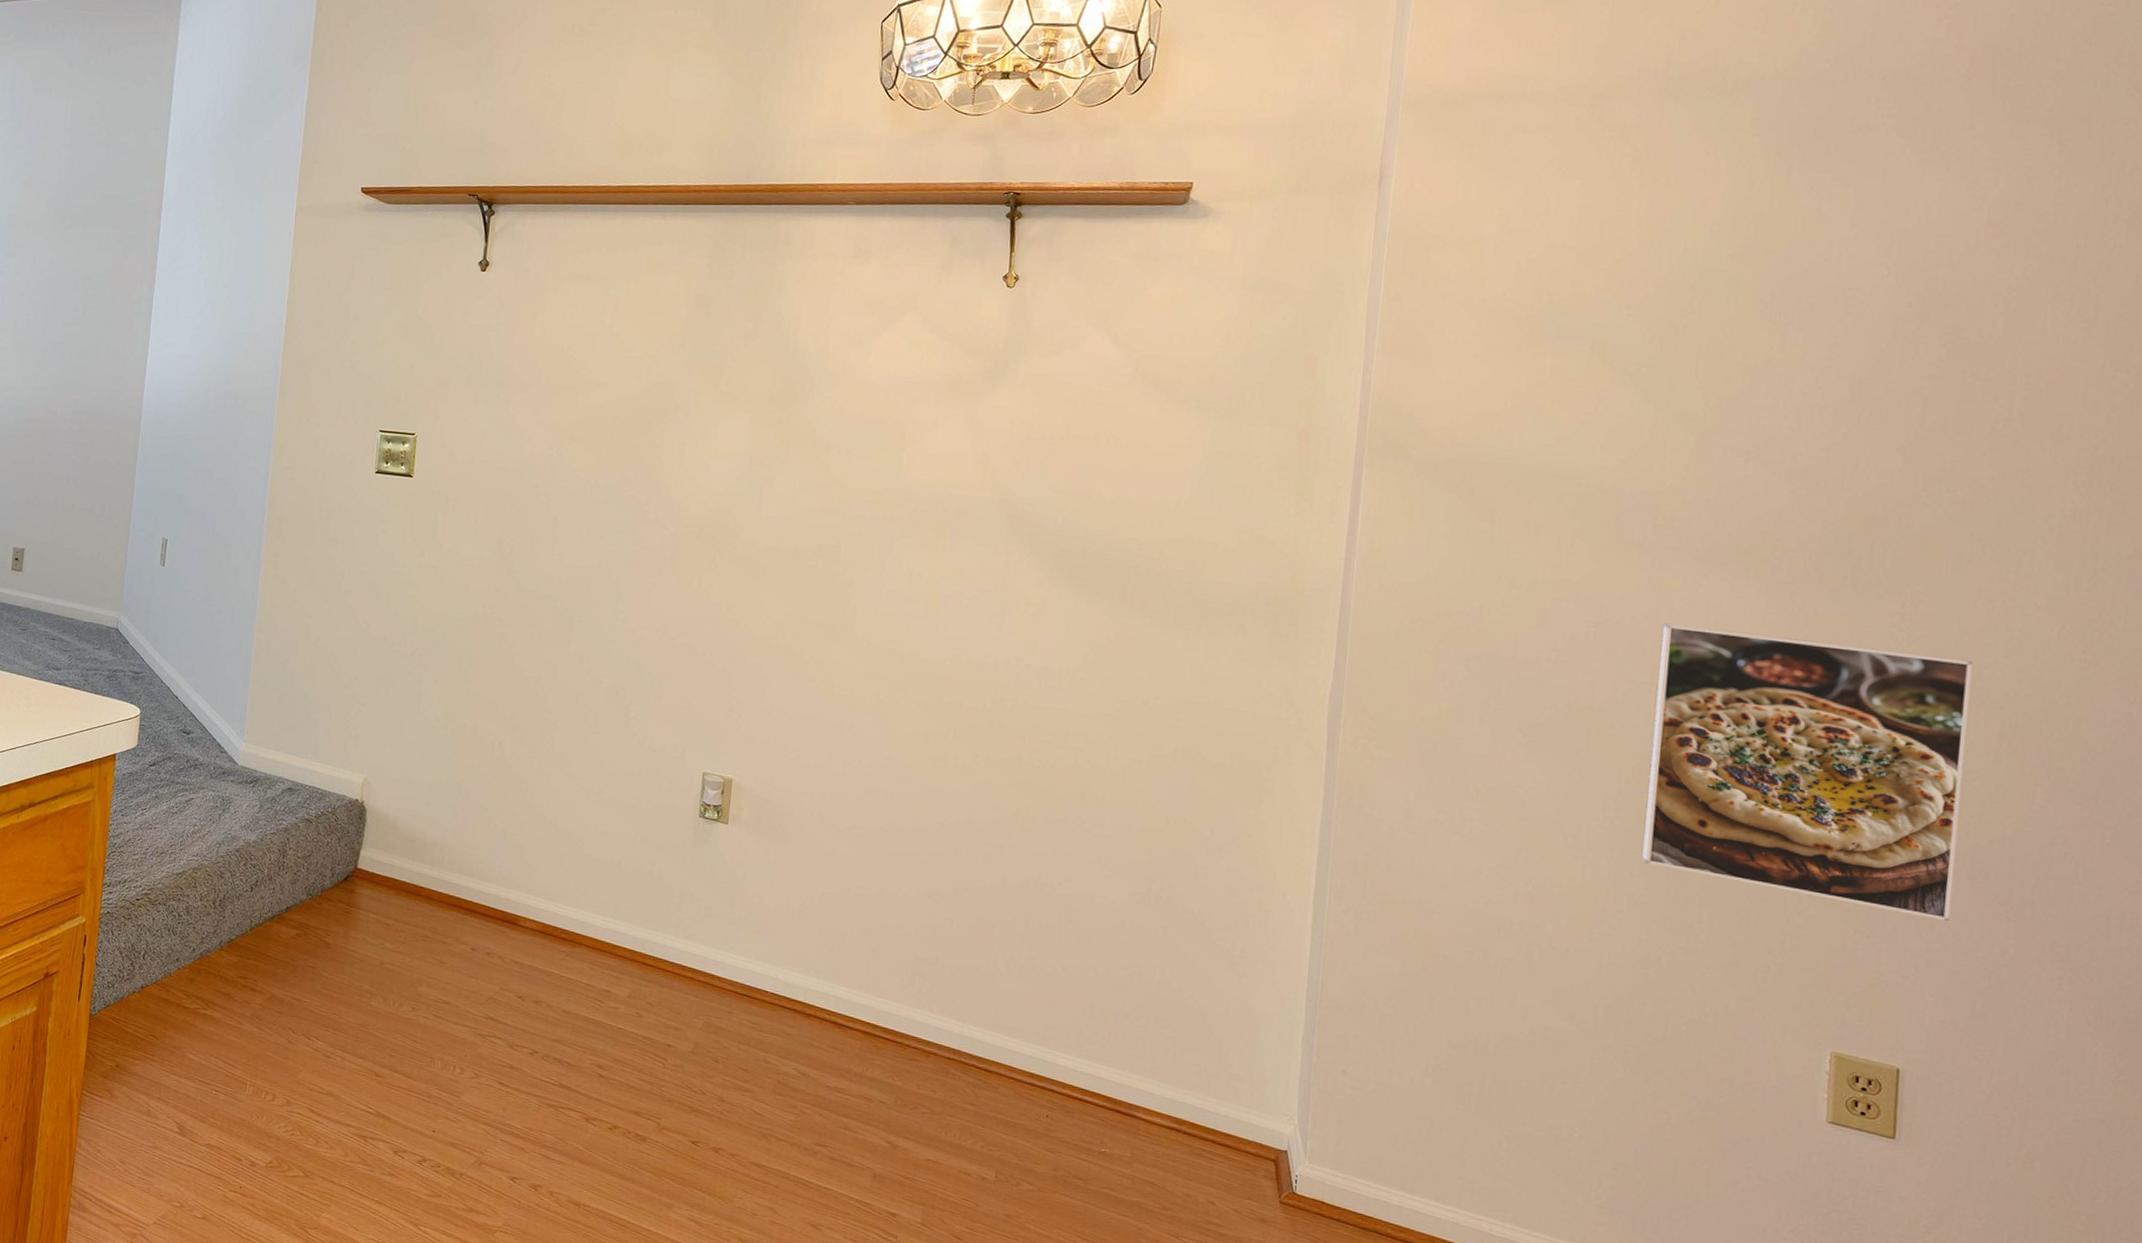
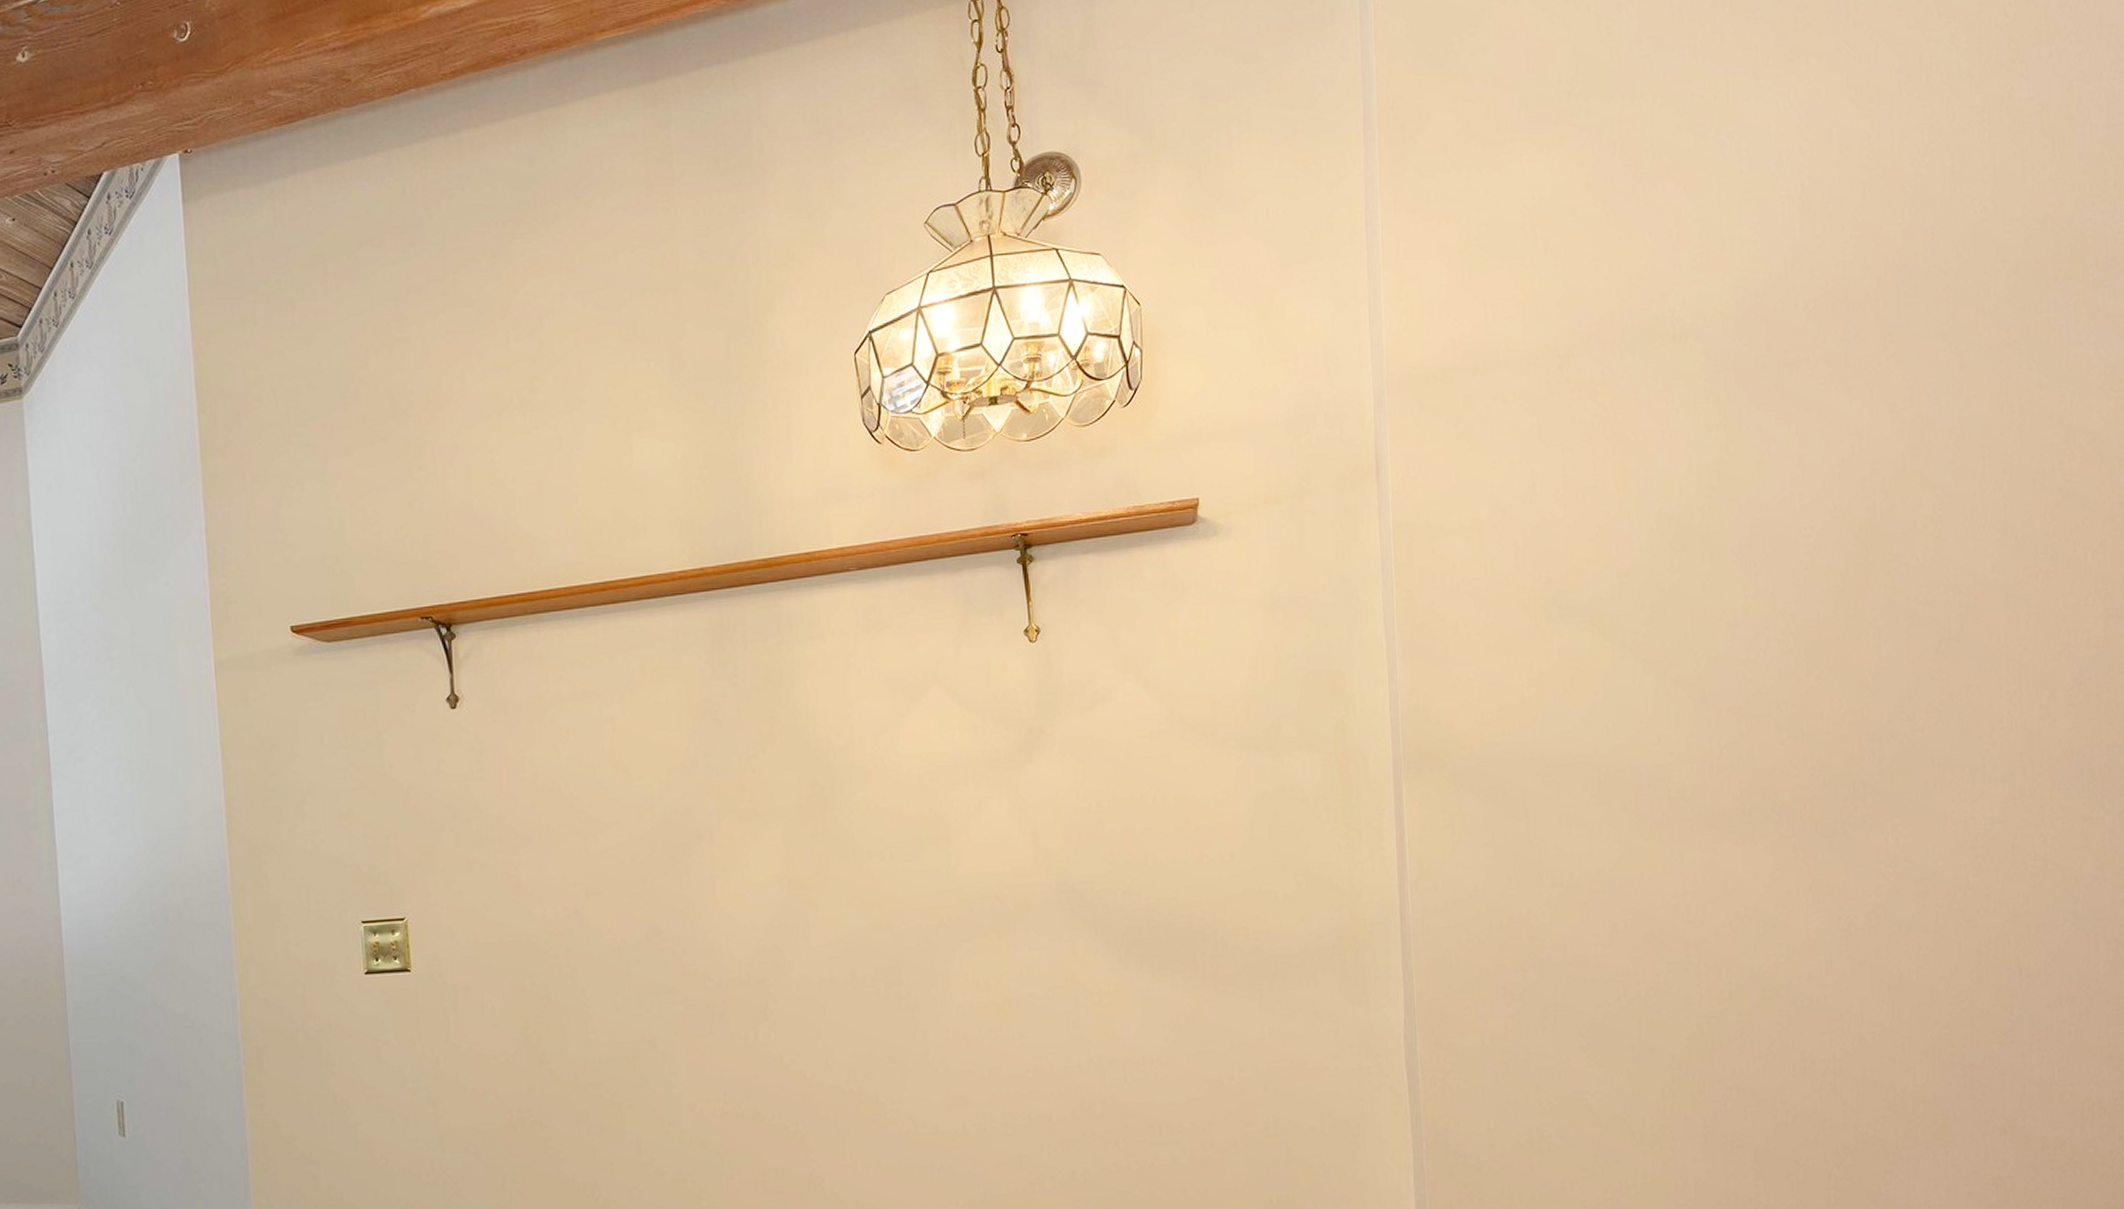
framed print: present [1641,623,1973,921] -> none [1689,884,1960,1146]

